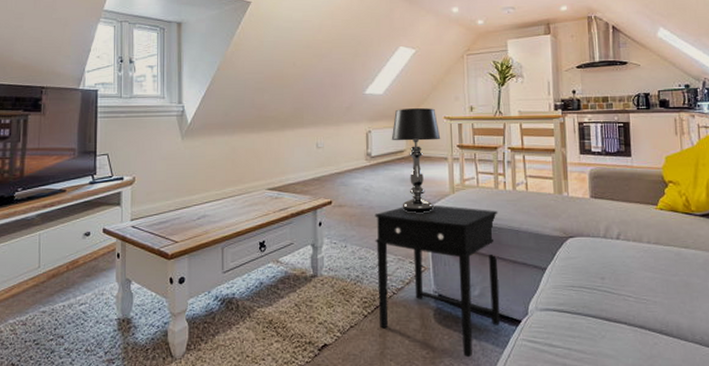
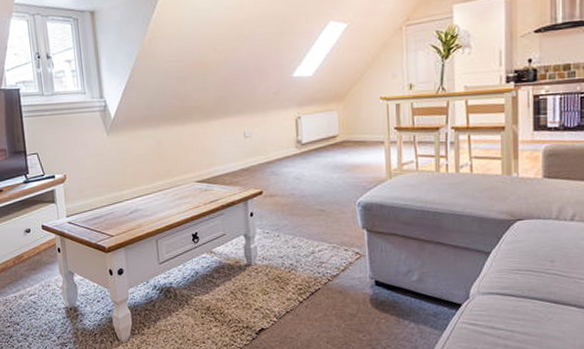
side table: present [374,205,501,358] -> none [307,191,440,340]
table lamp: present [391,108,441,213] -> none [322,88,377,200]

